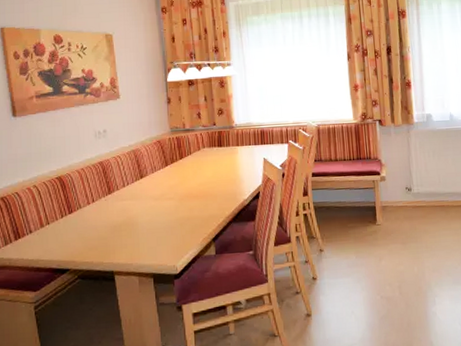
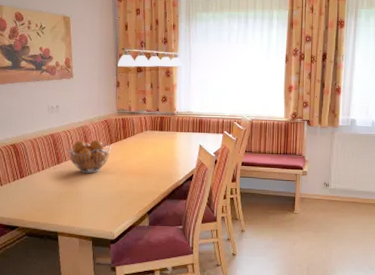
fruit basket: none [117,163,167,202] -> present [66,139,111,174]

